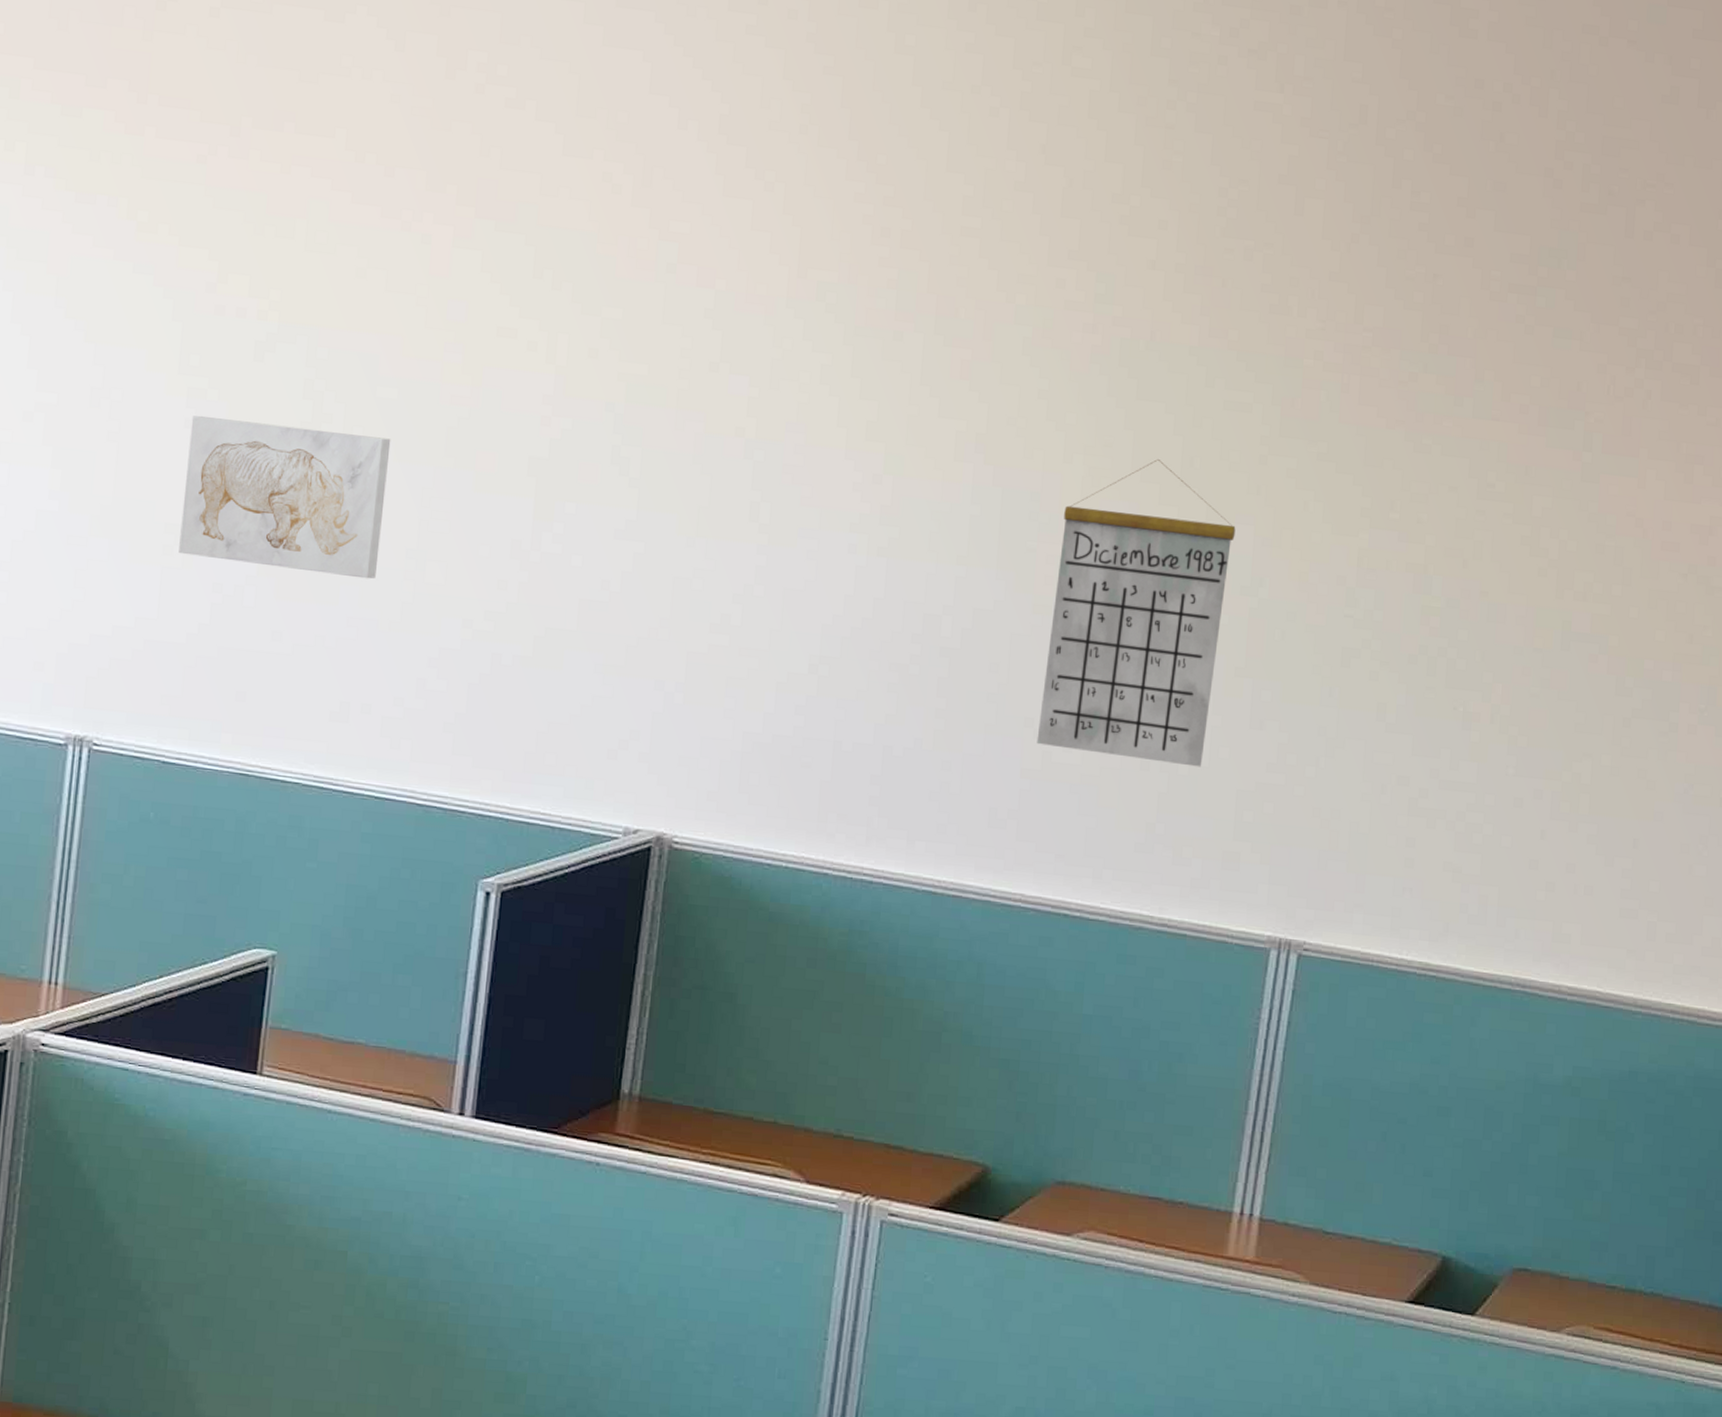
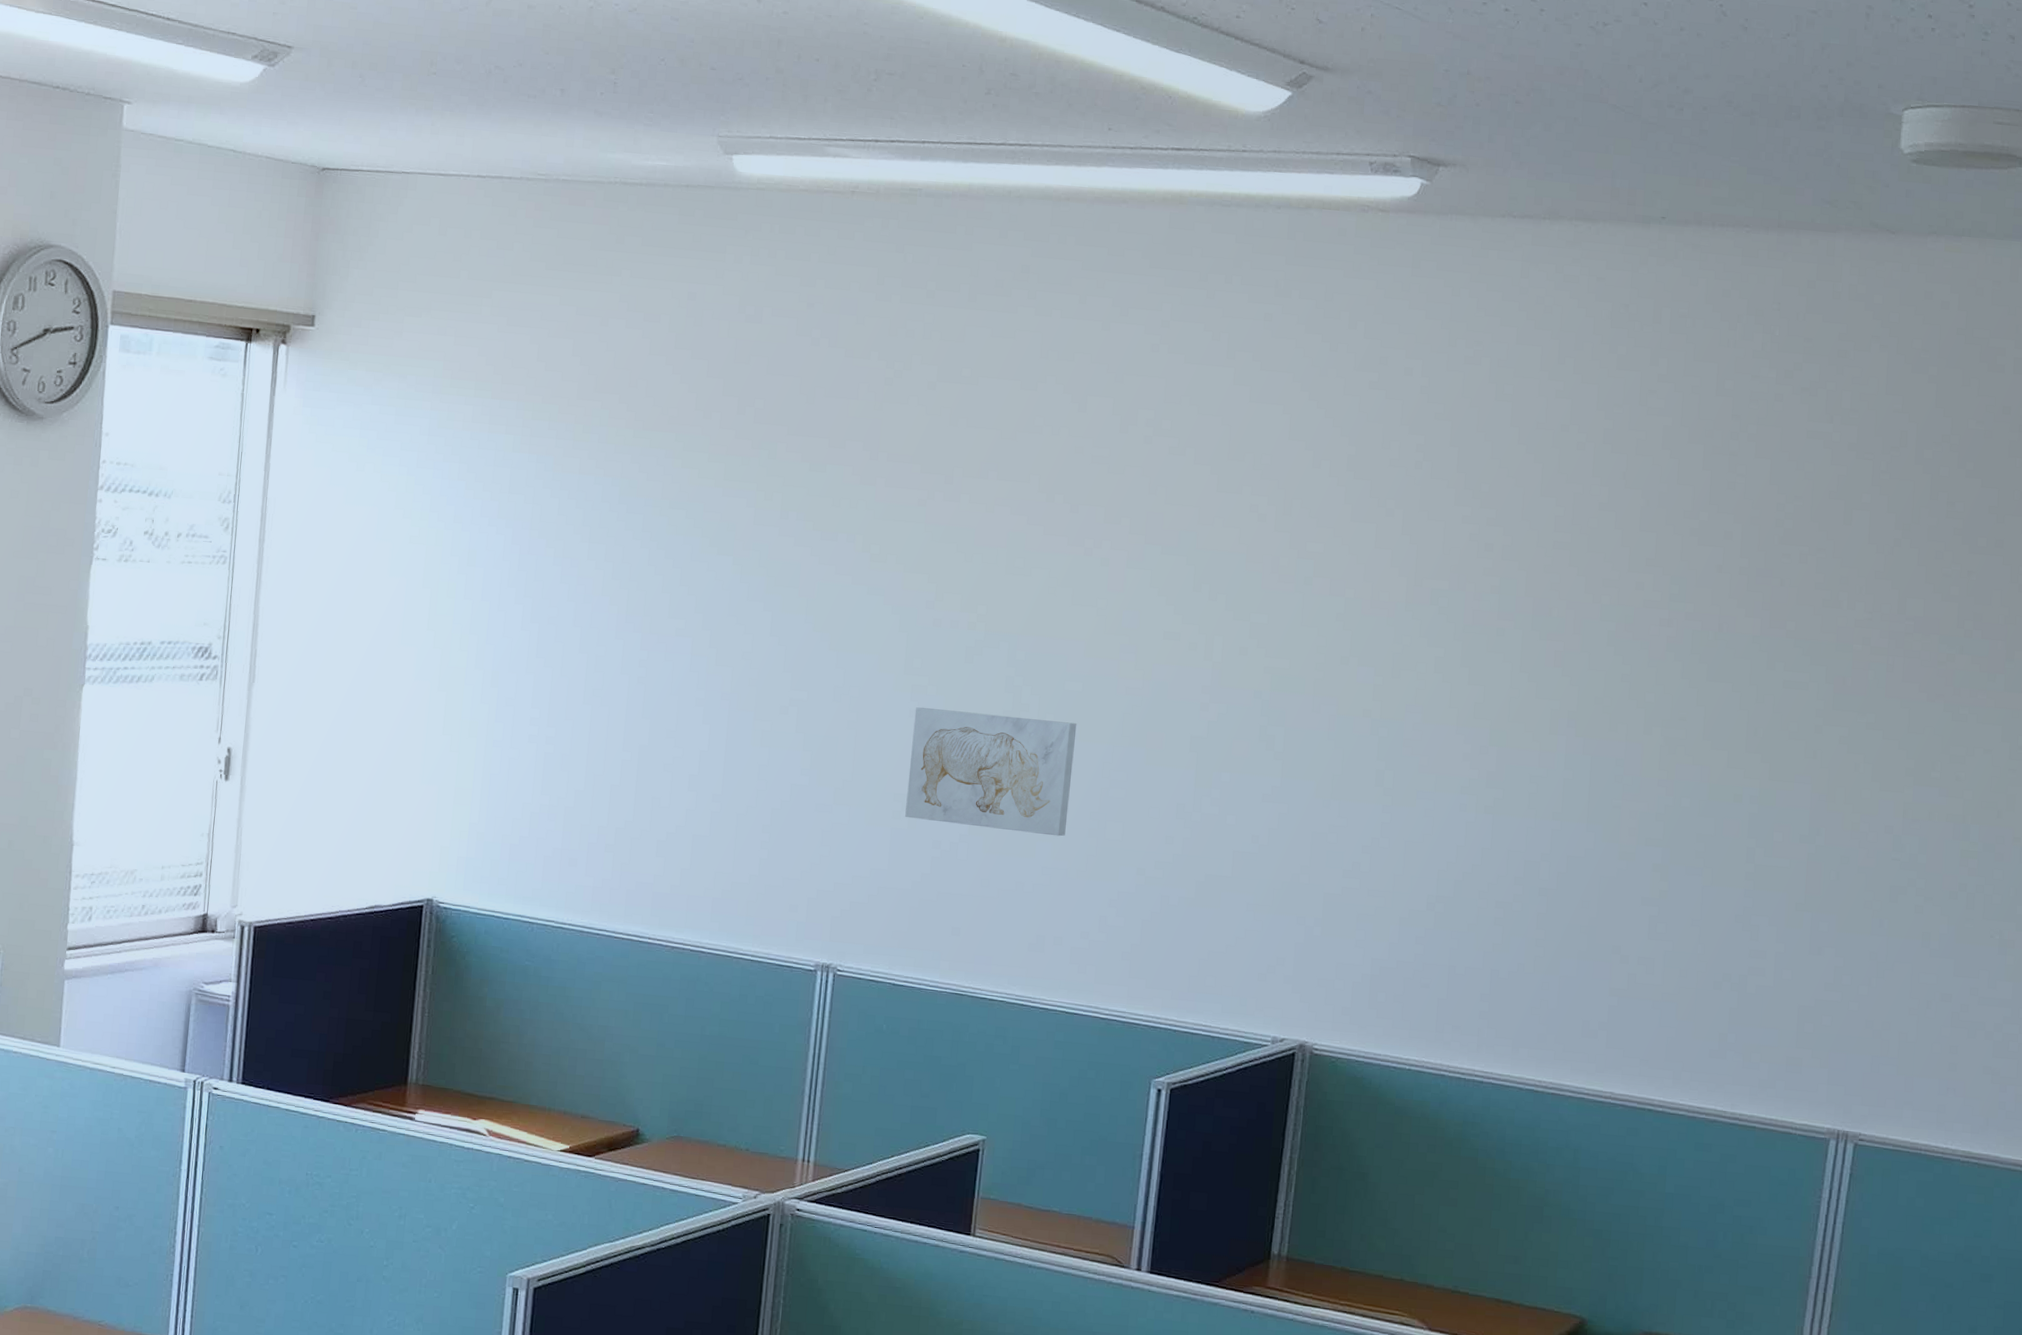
calendar: present [1036,459,1236,767] -> none [1623,730,1795,987]

